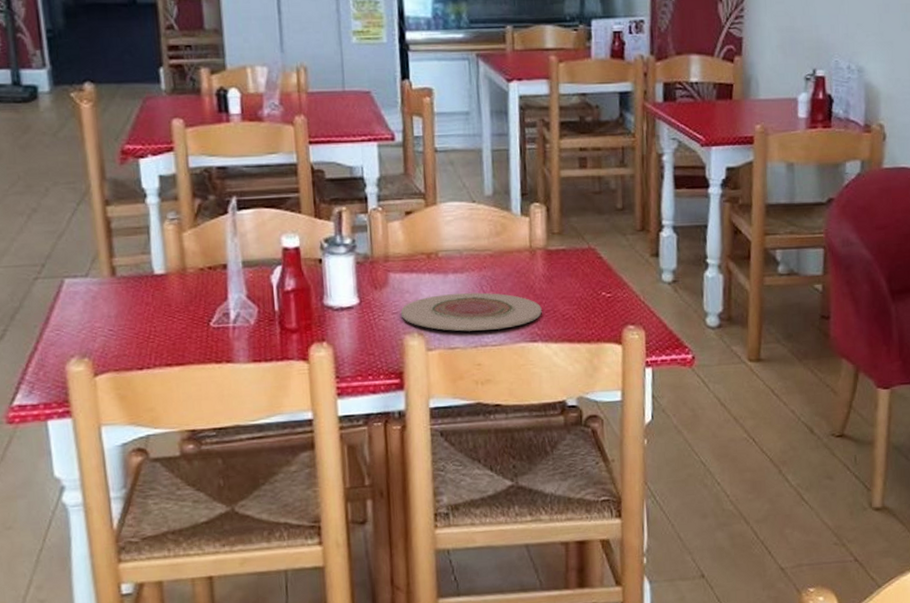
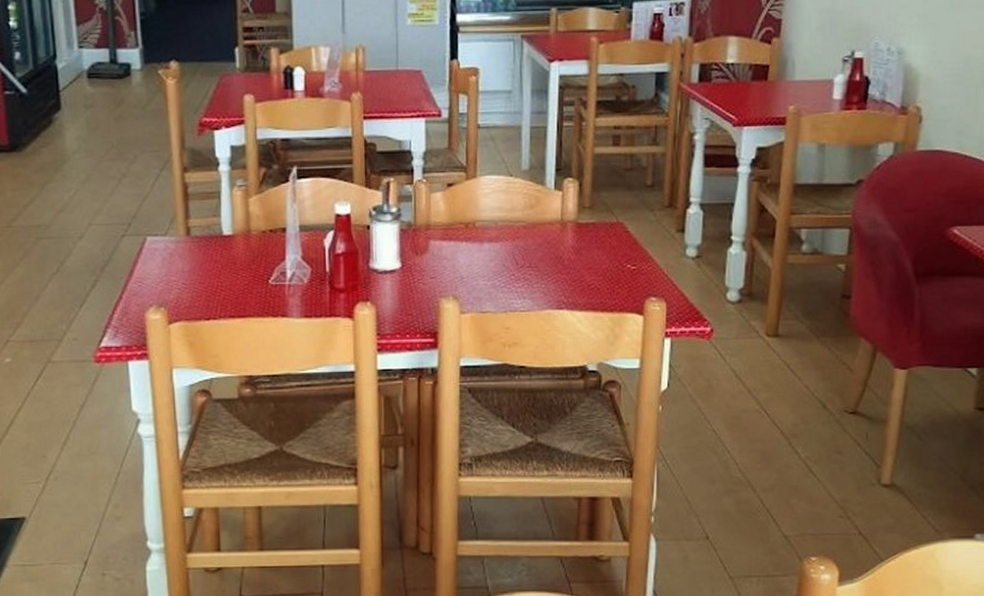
plate: present [400,292,542,332] -> none [438,261,569,297]

